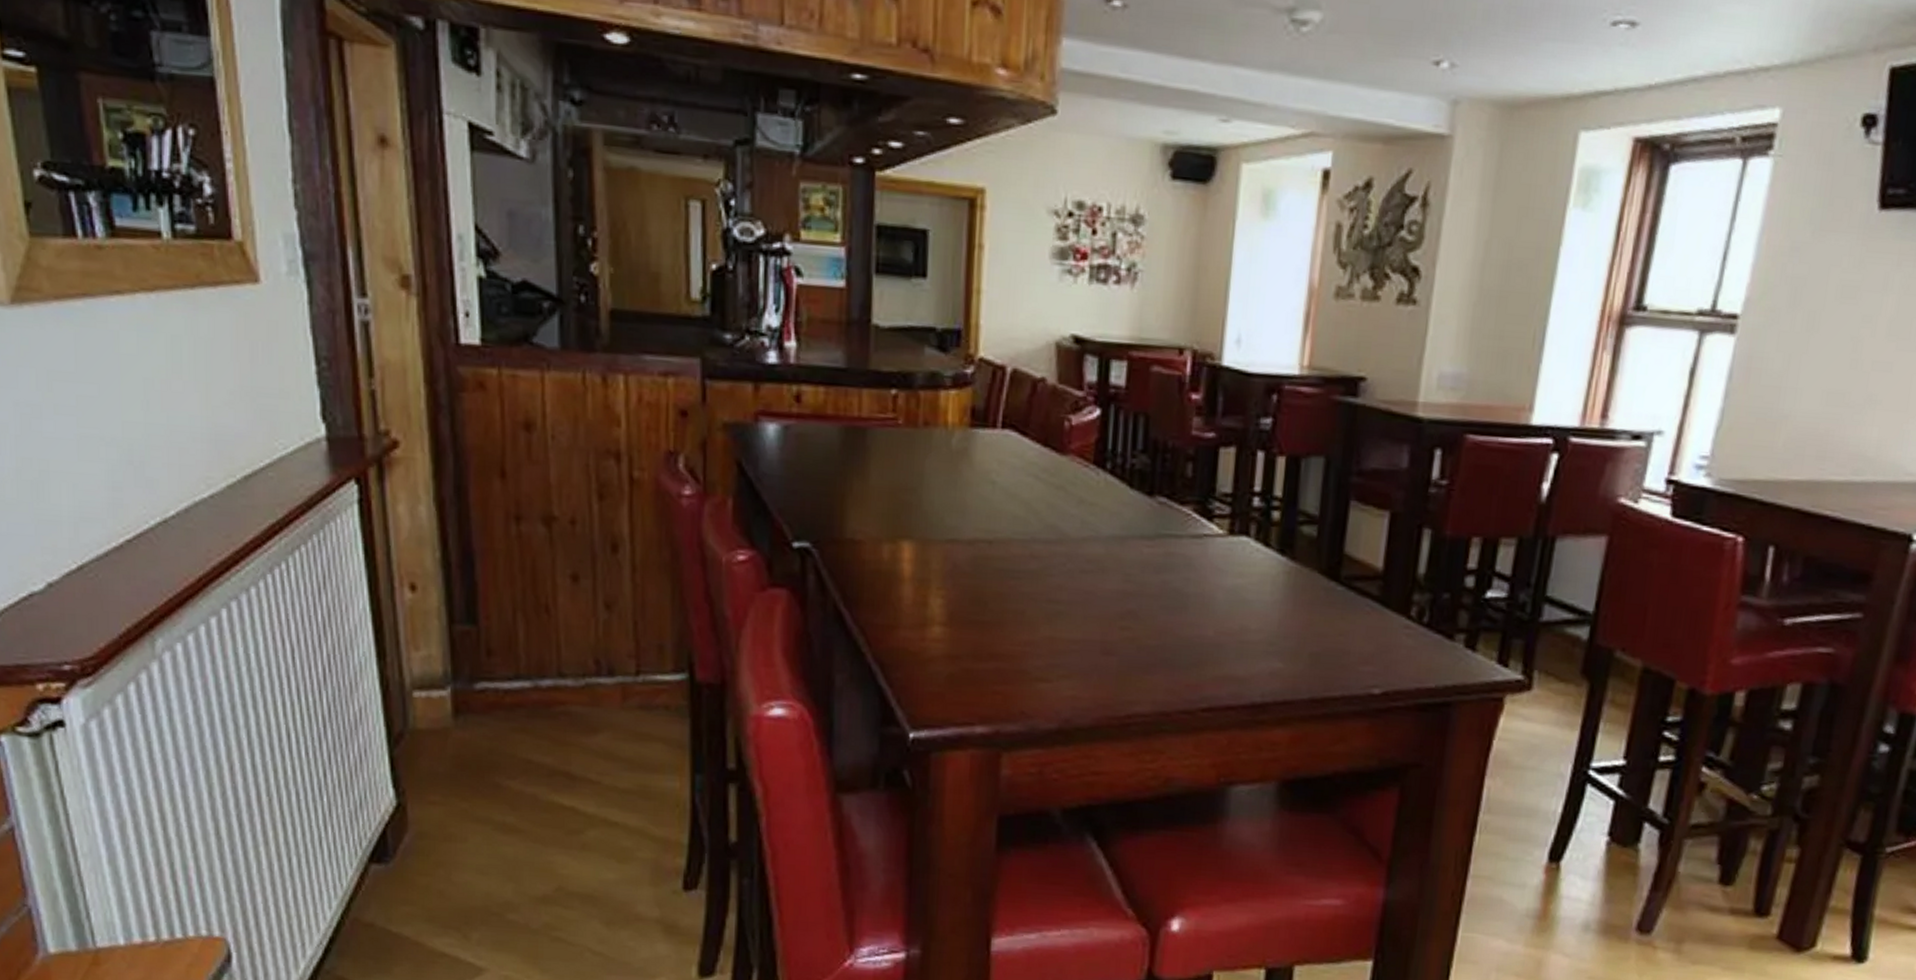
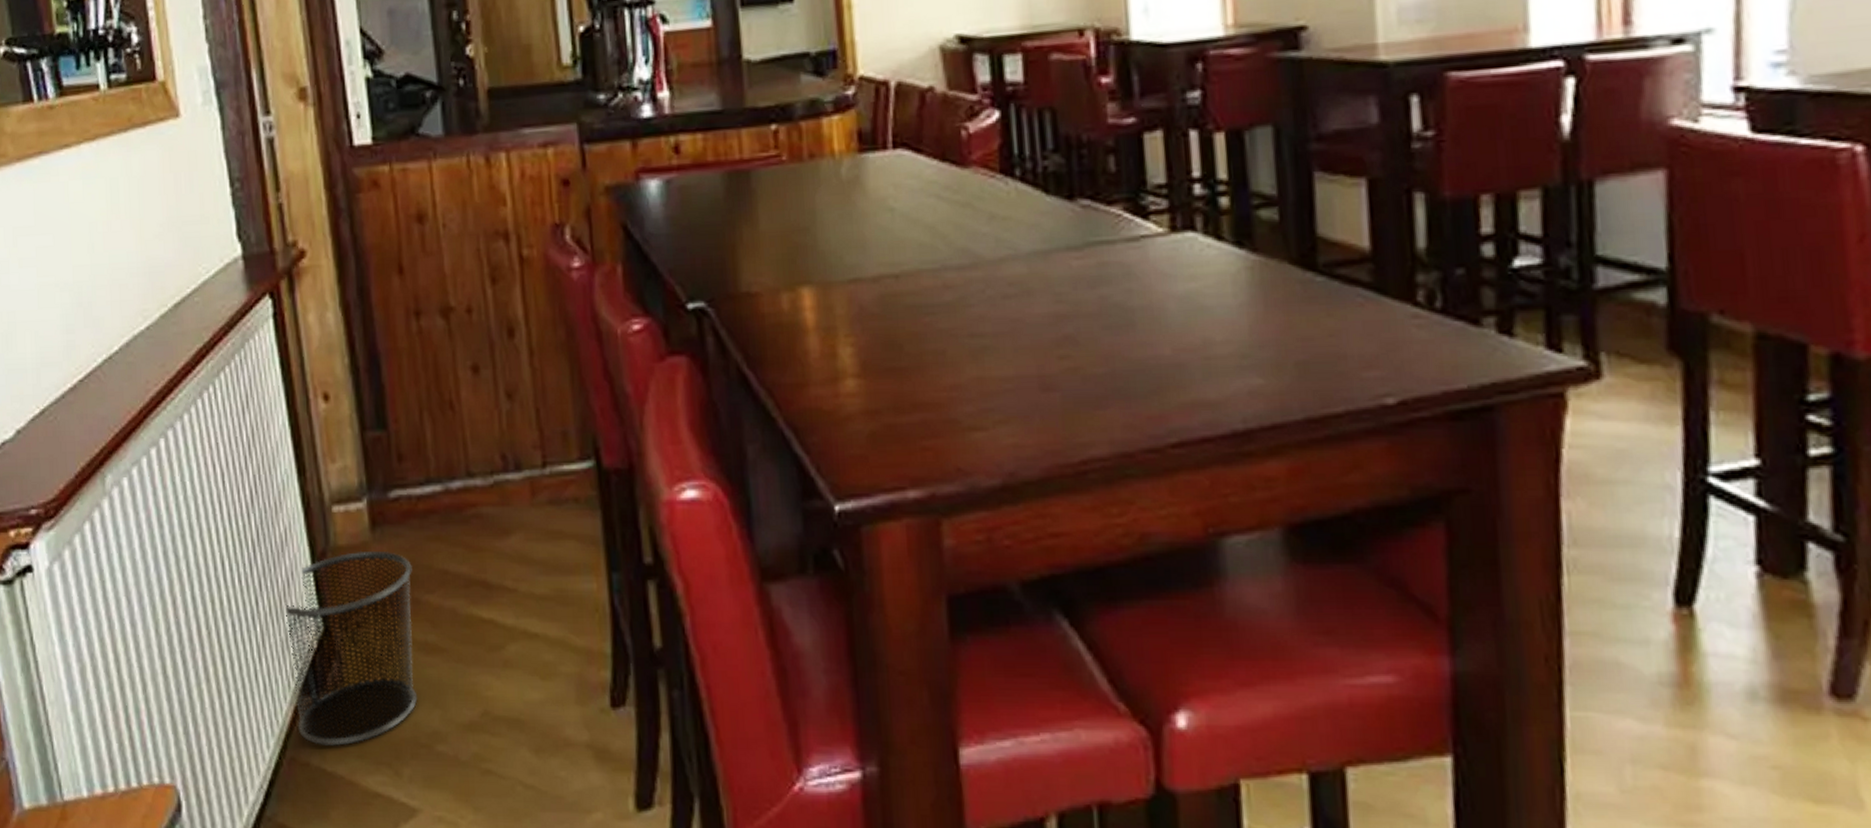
waste bin: none [356,735,494,910] -> present [285,550,418,746]

